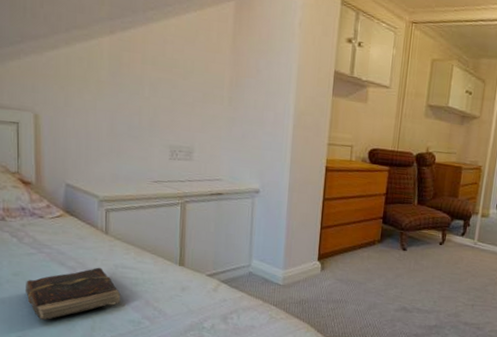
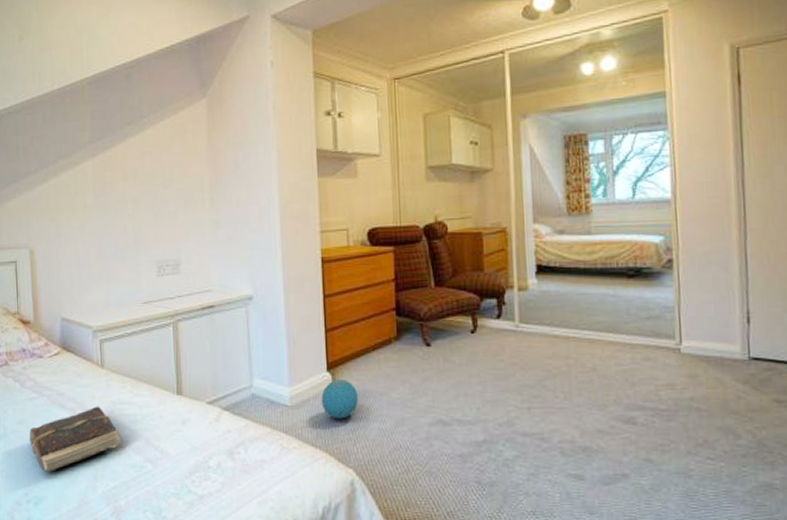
ball: none [309,268,342,300] -> present [321,379,359,419]

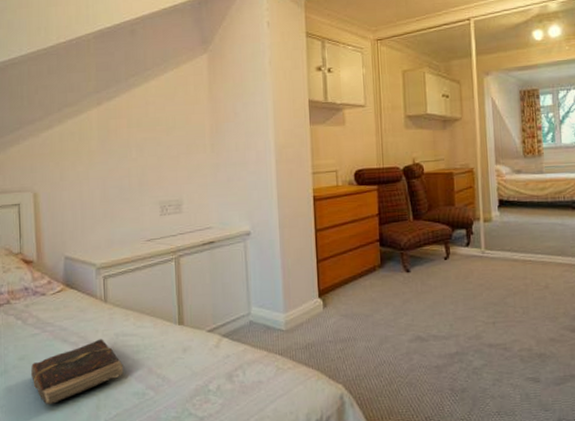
ball: present [321,379,359,419] -> none [313,304,347,341]

